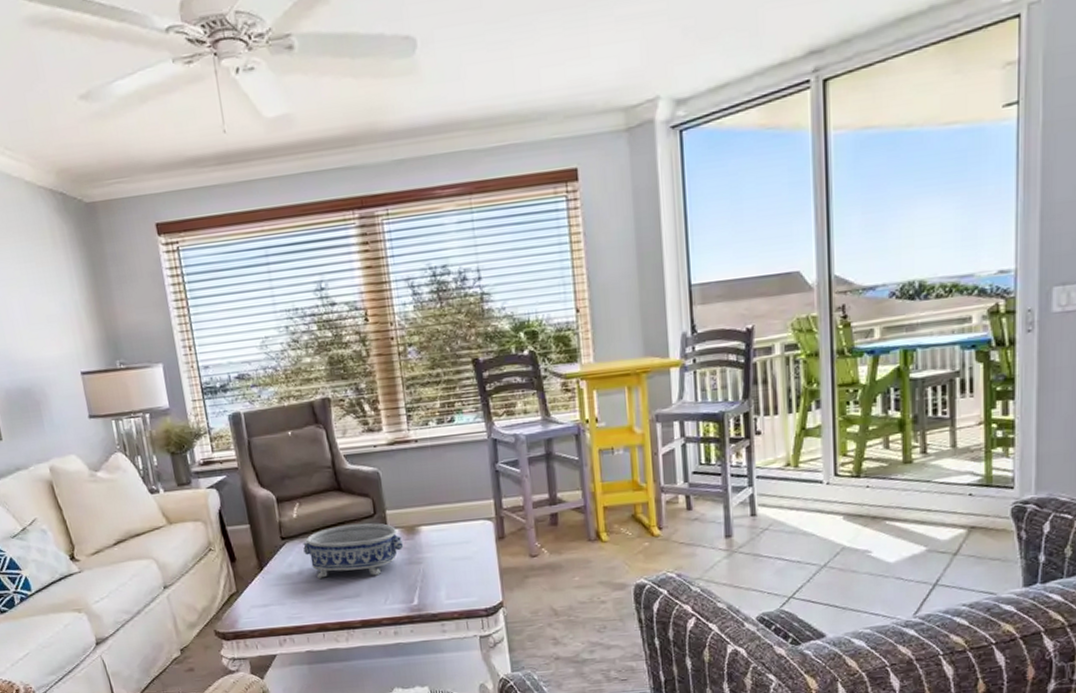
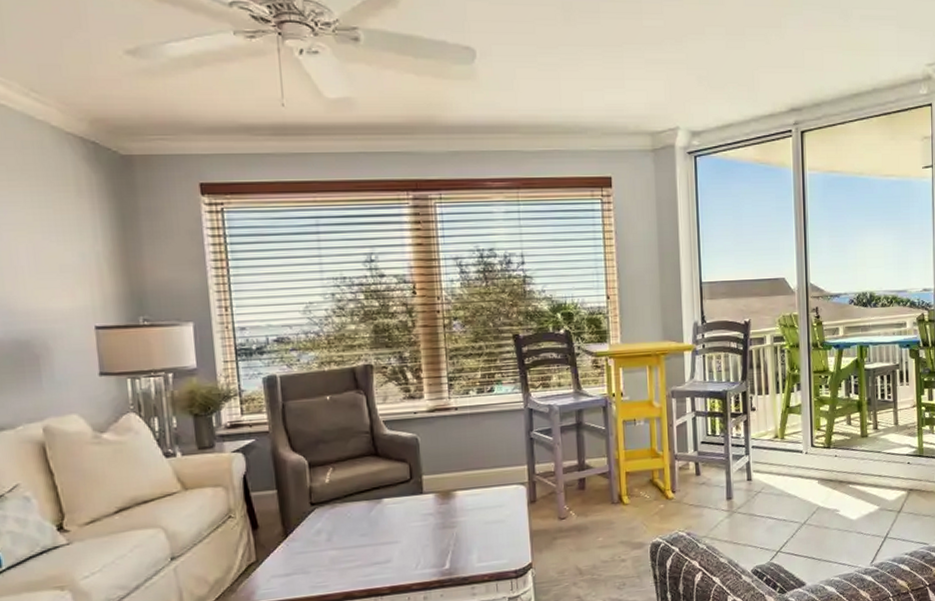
decorative bowl: present [303,523,404,579] -> none [333,488,438,545]

